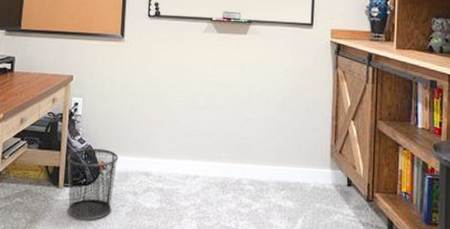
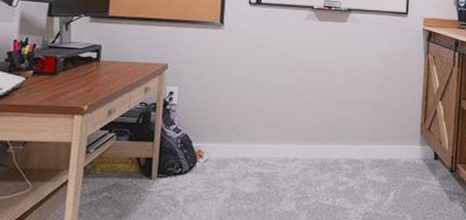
waste bin: present [67,148,119,221] -> none [161,137,217,209]

